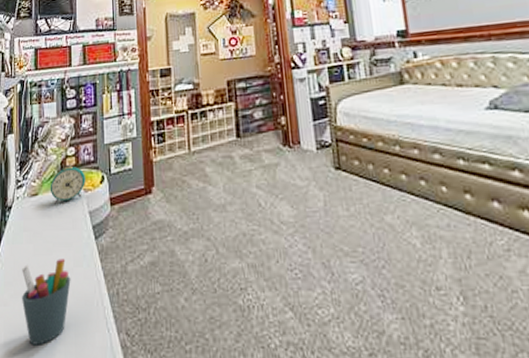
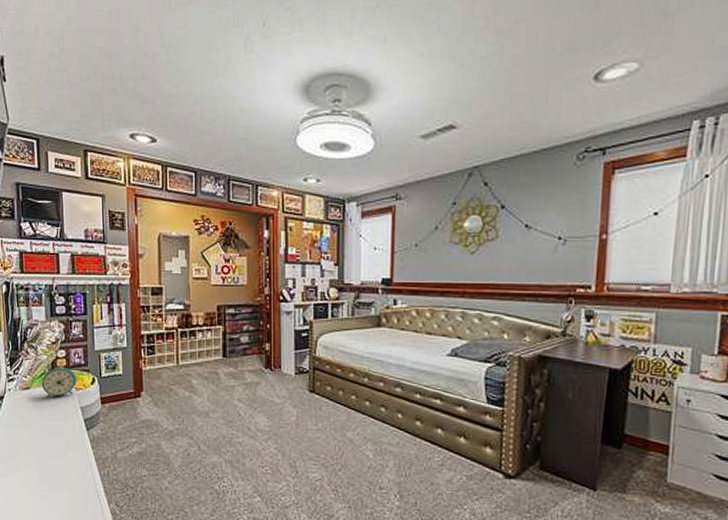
pen holder: present [22,258,71,345] -> none [17,443,65,509]

